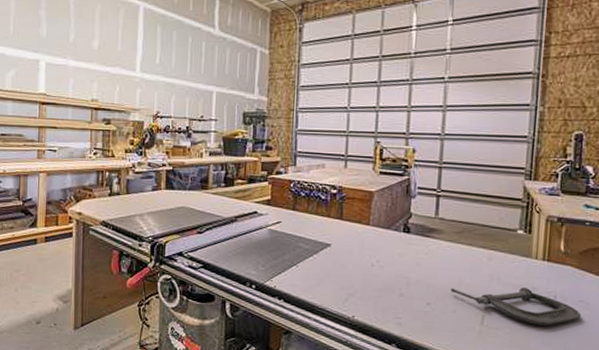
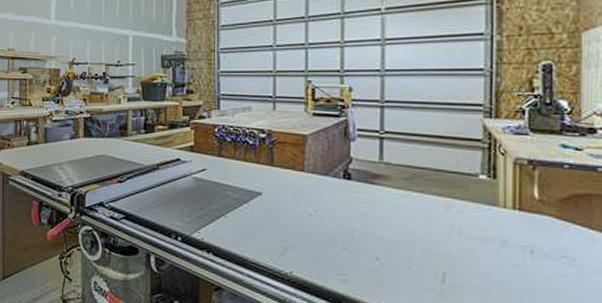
c clamp: present [451,287,582,326] -> none [403,241,567,286]

